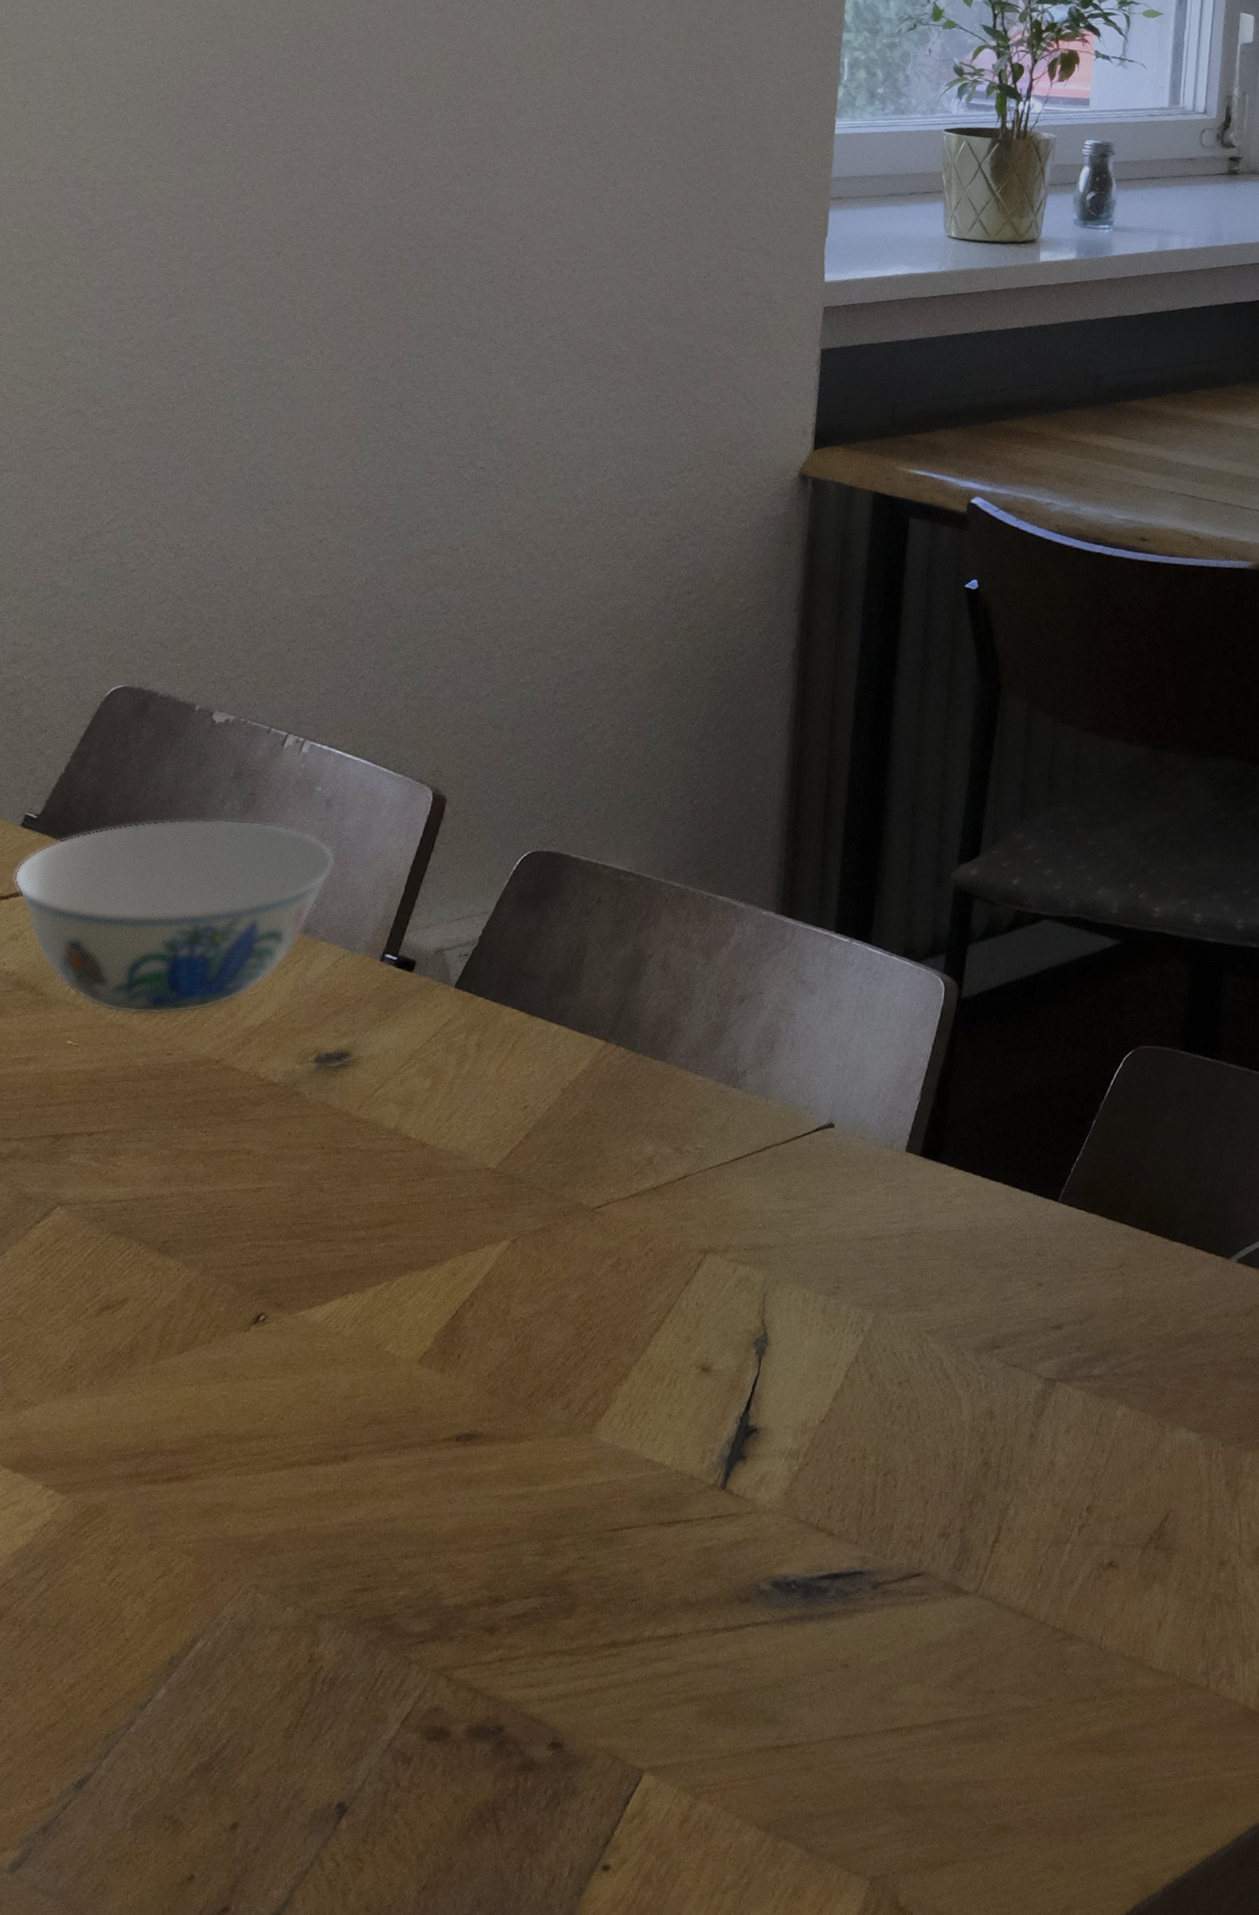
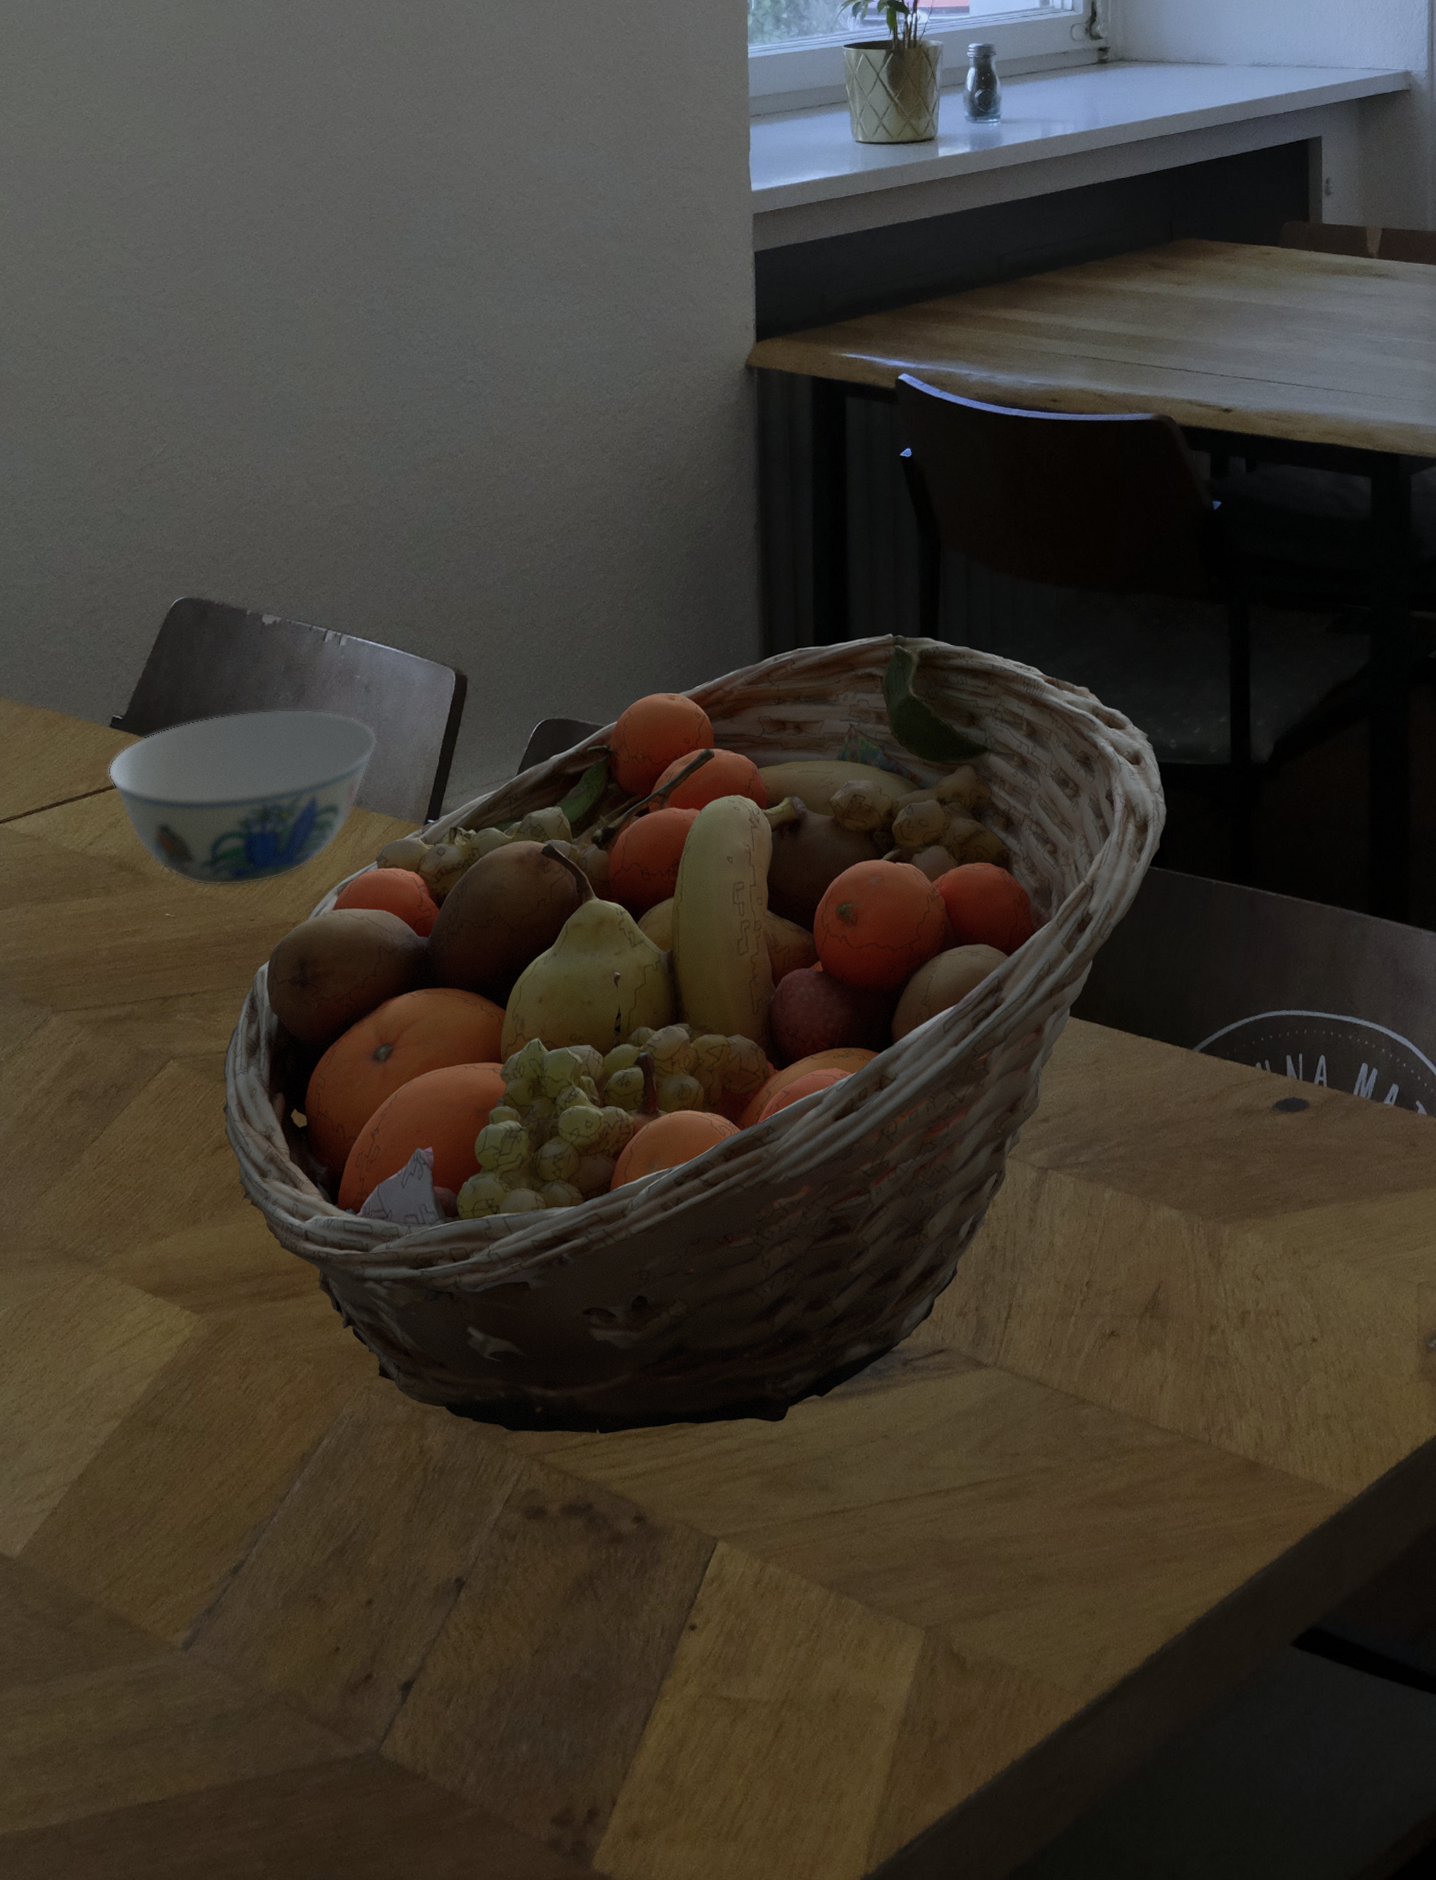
fruit basket: none [113,782,1226,1650] -> present [223,633,1167,1434]

